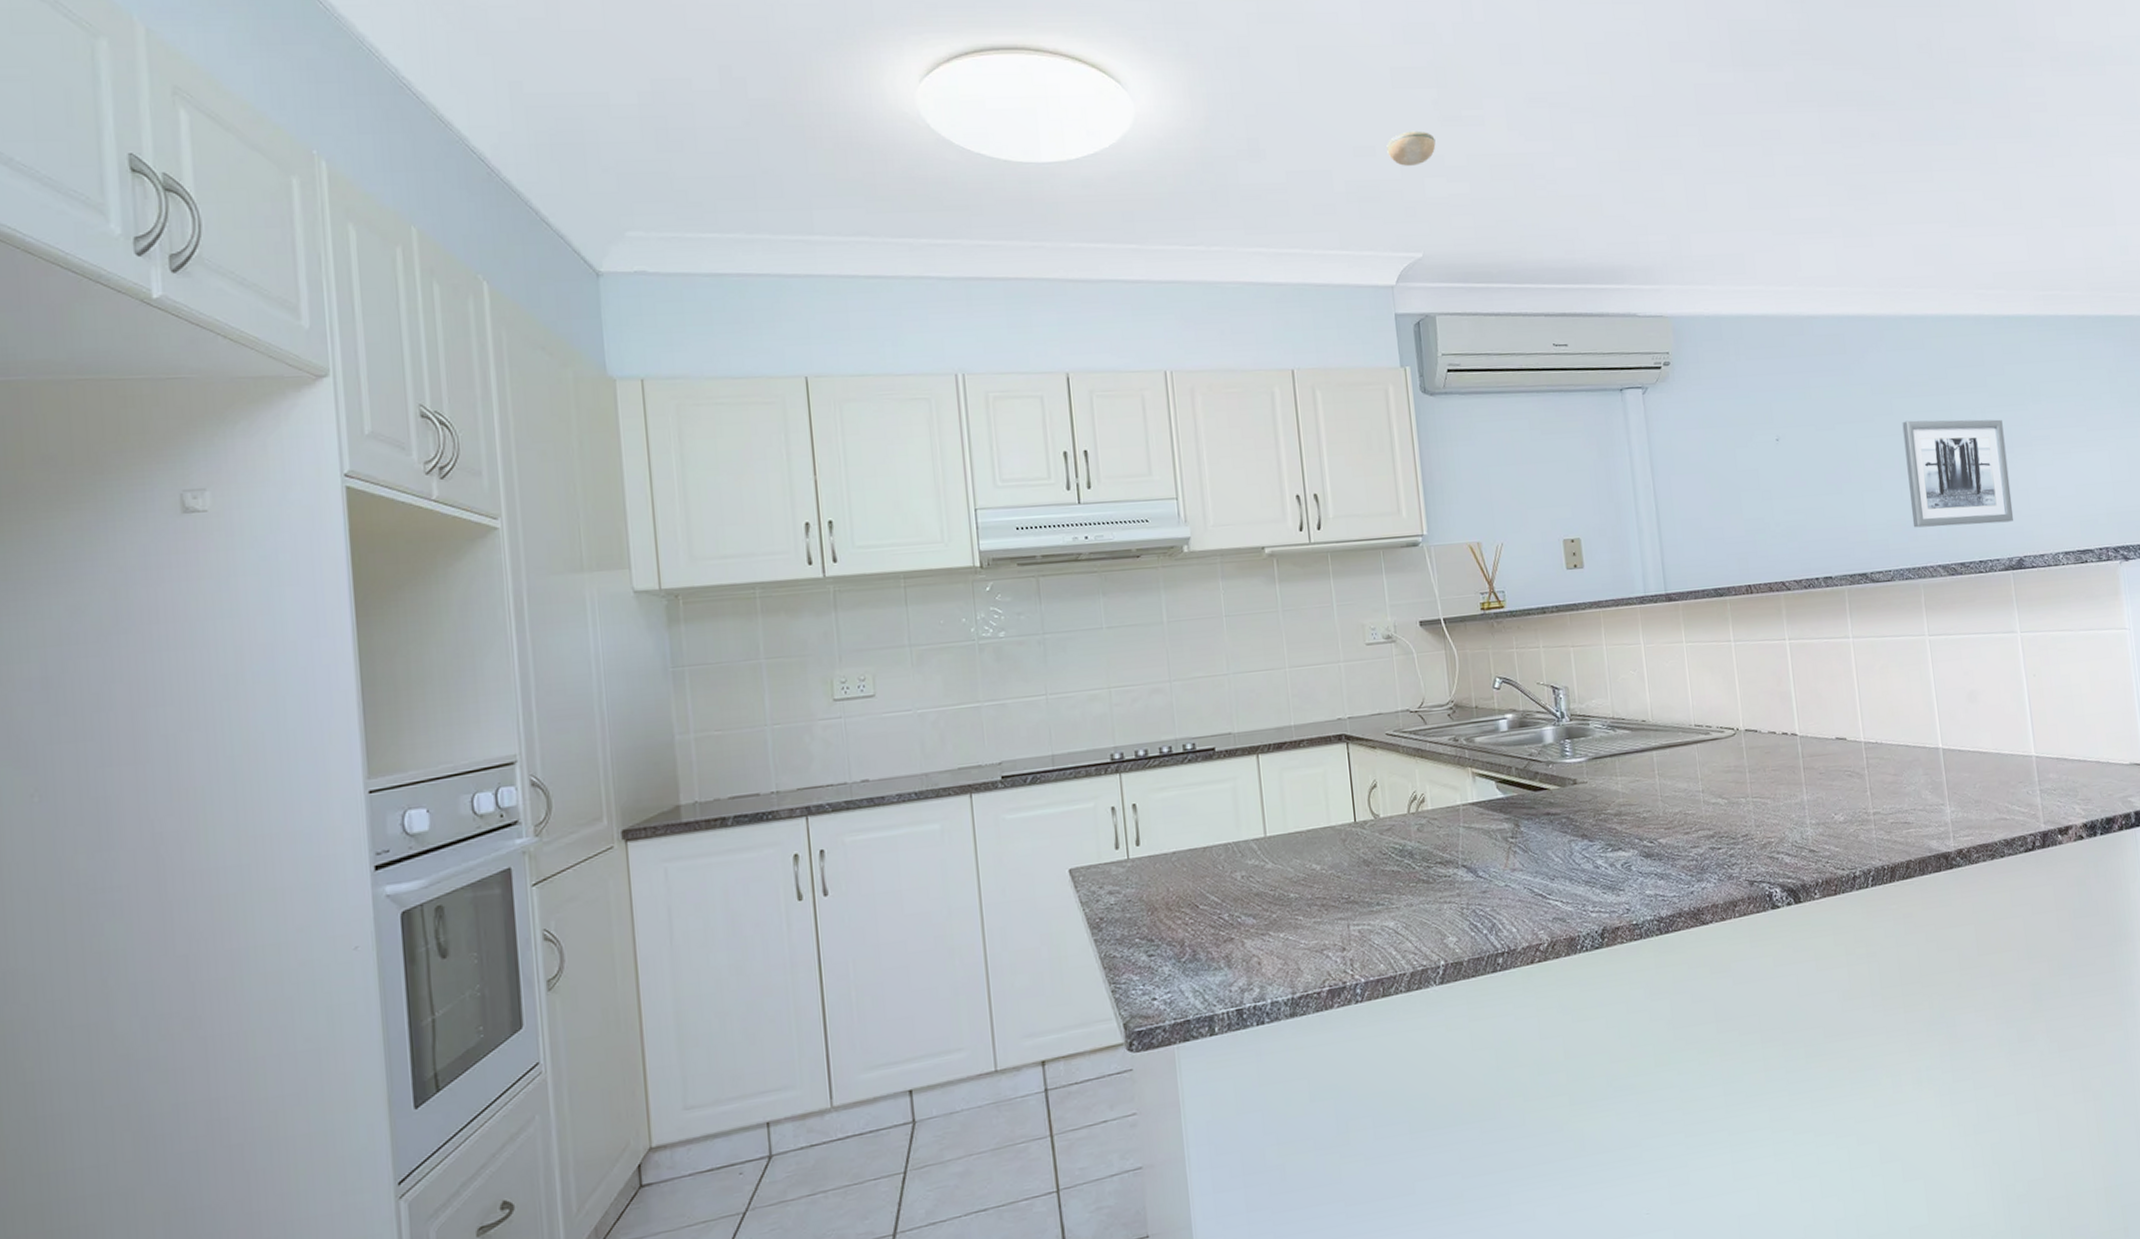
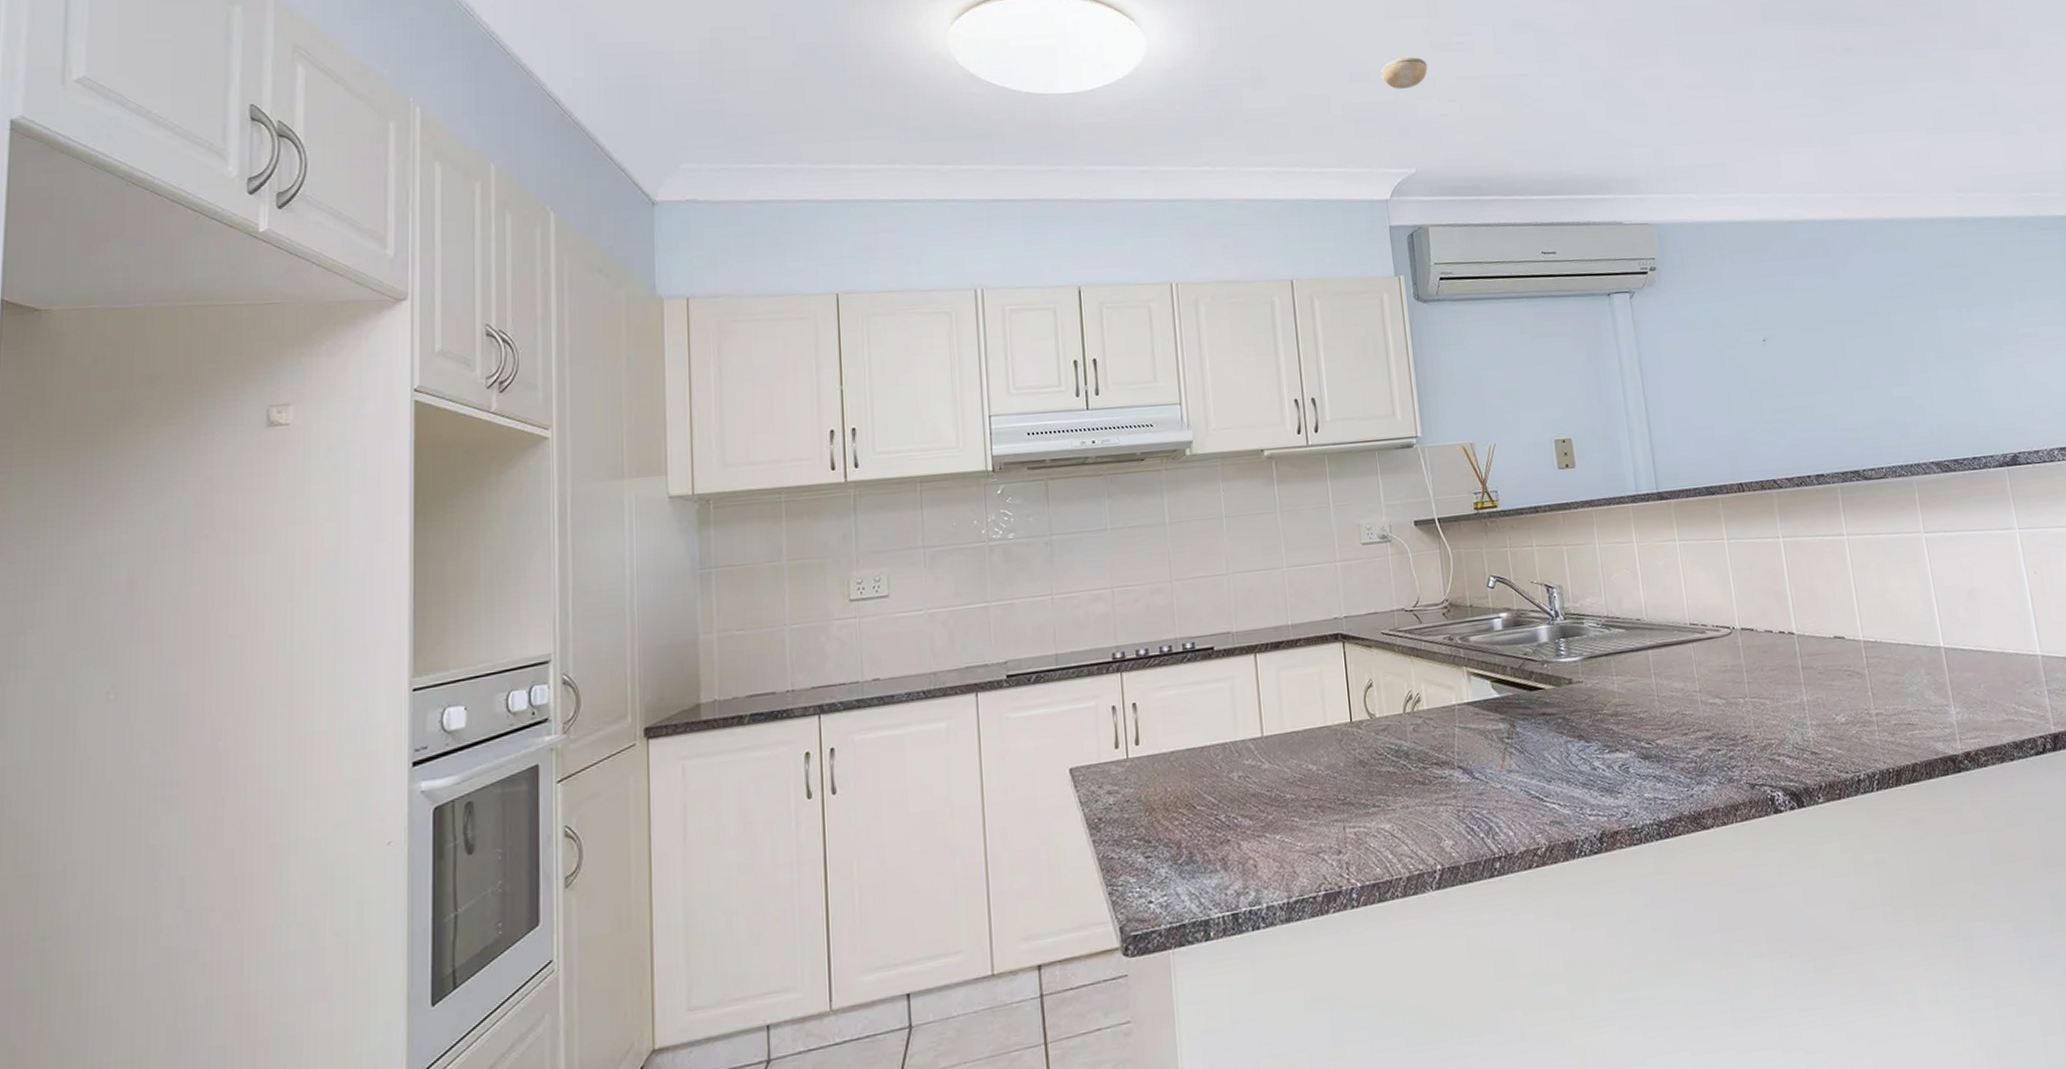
wall art: present [1902,419,2014,528] -> none [1888,317,2006,425]

